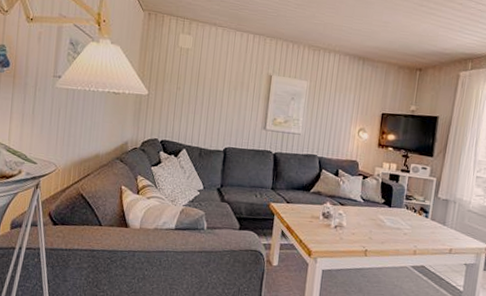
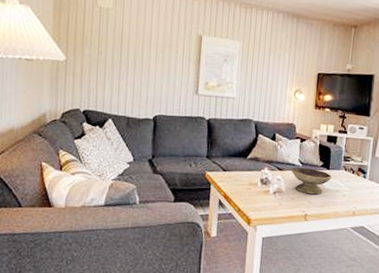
decorative bowl: none [352,203,394,232] -> present [290,167,332,195]

